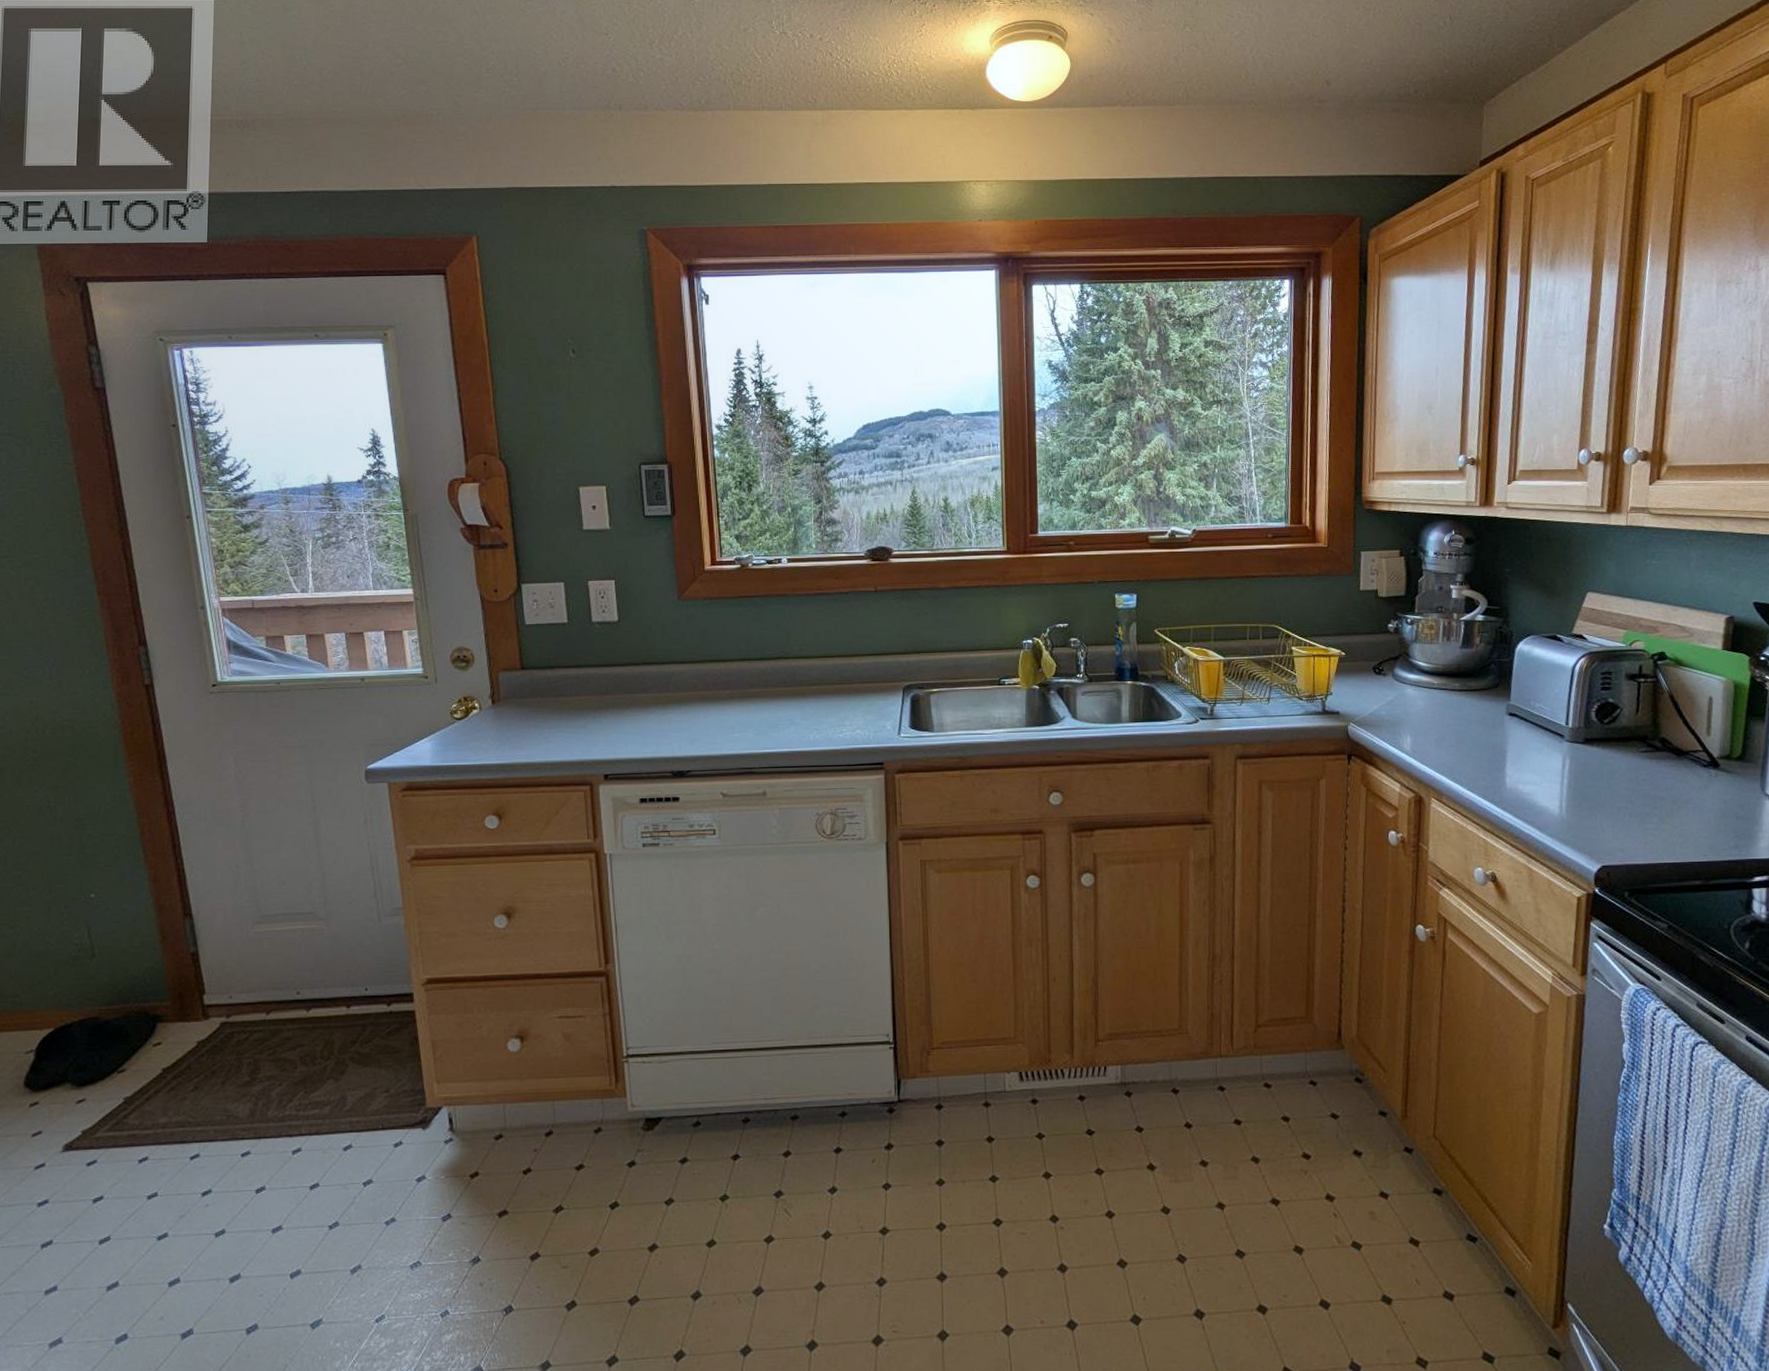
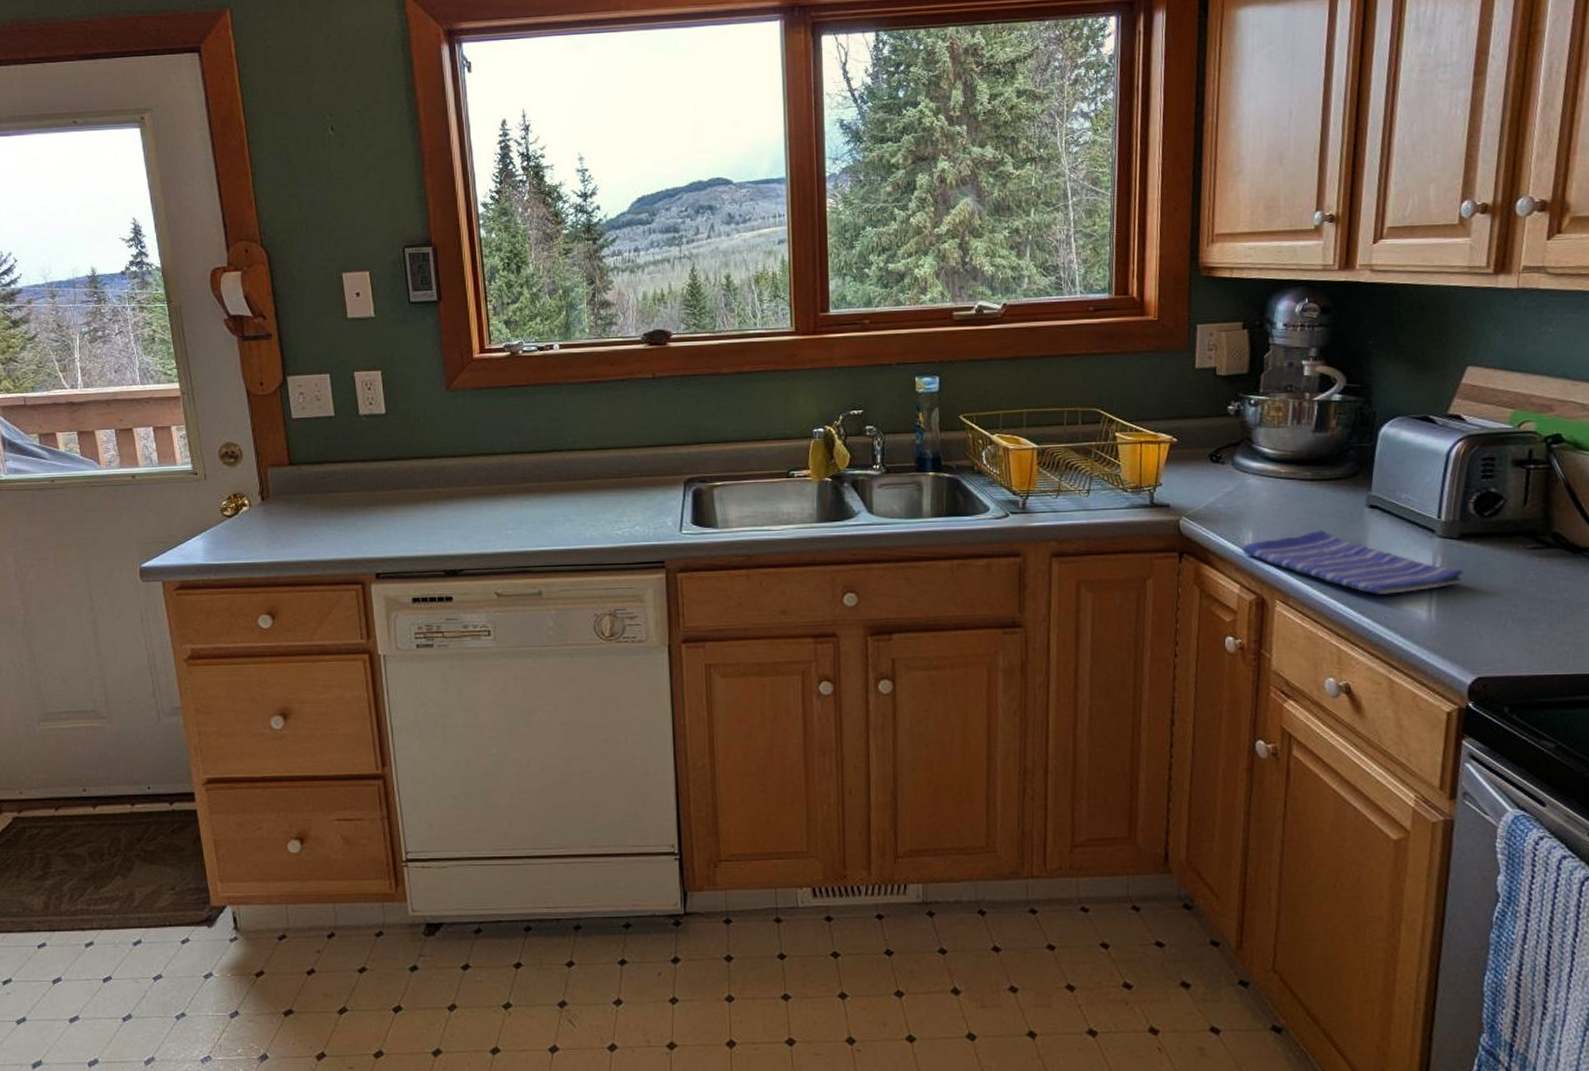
dish towel: none [1402,735,1588,792] -> present [1243,530,1464,594]

